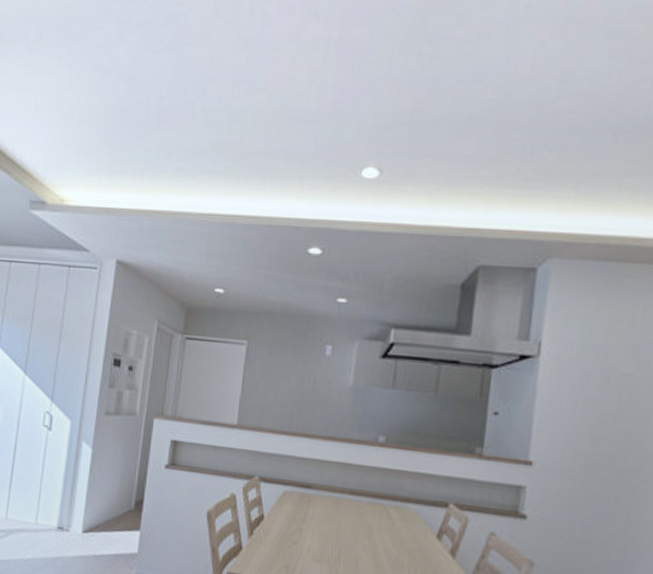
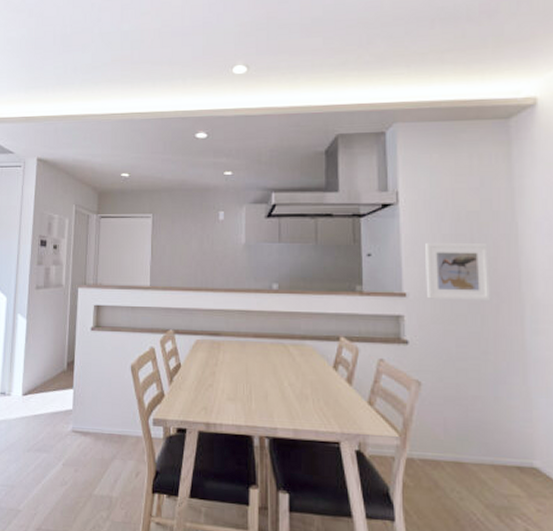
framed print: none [556,405,637,479] -> present [425,242,491,300]

